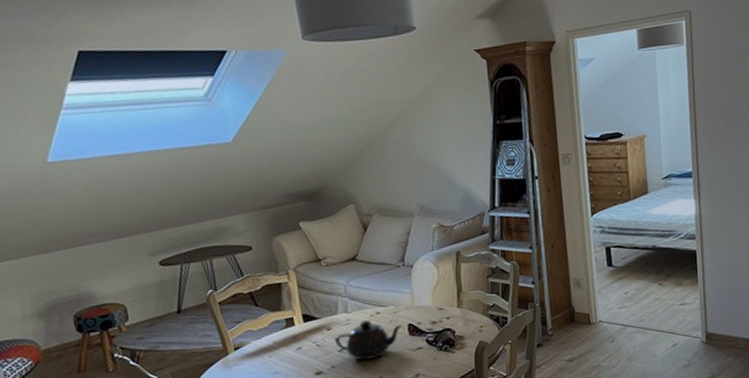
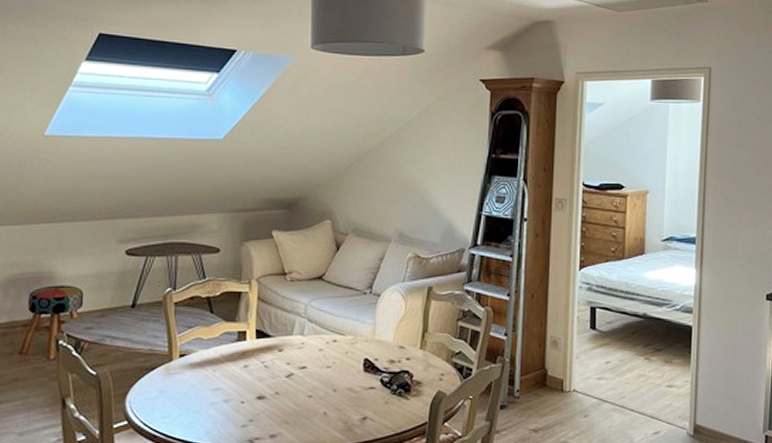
teapot: present [334,319,403,361] -> none [284,346,358,391]

